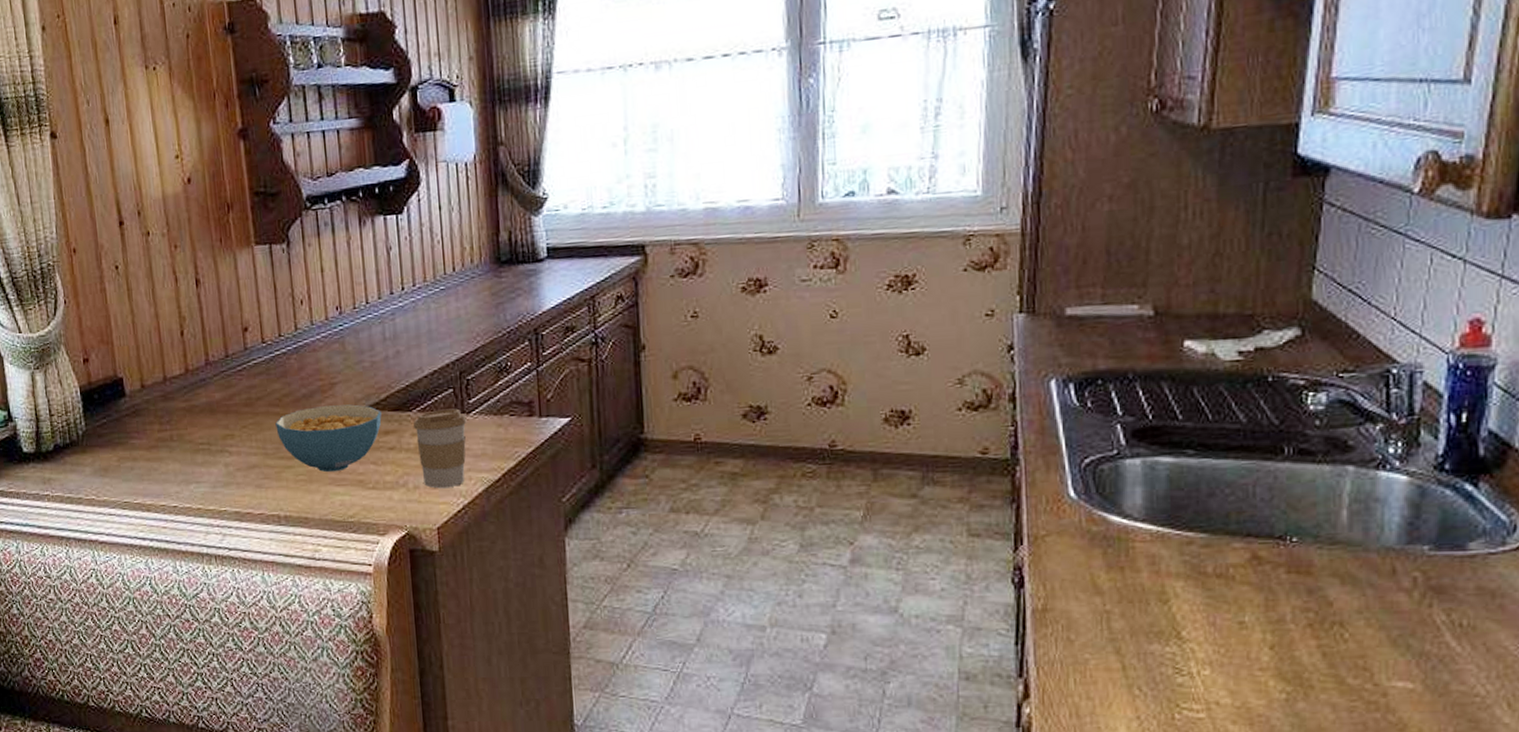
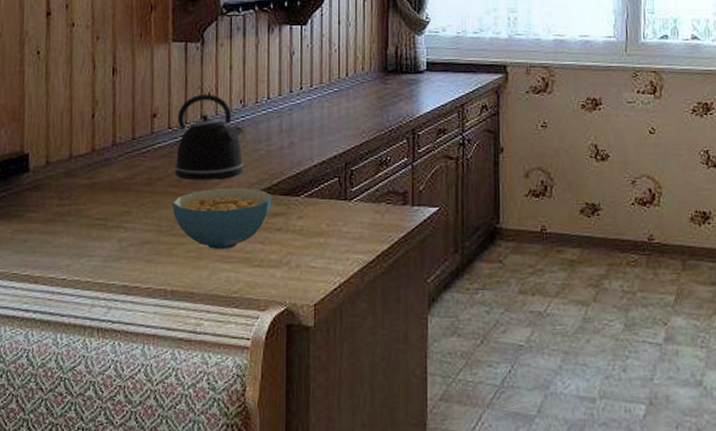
kettle: none [269,301,347,399] -> present [175,94,244,180]
coffee cup: present [413,408,467,489] -> none [299,195,348,268]

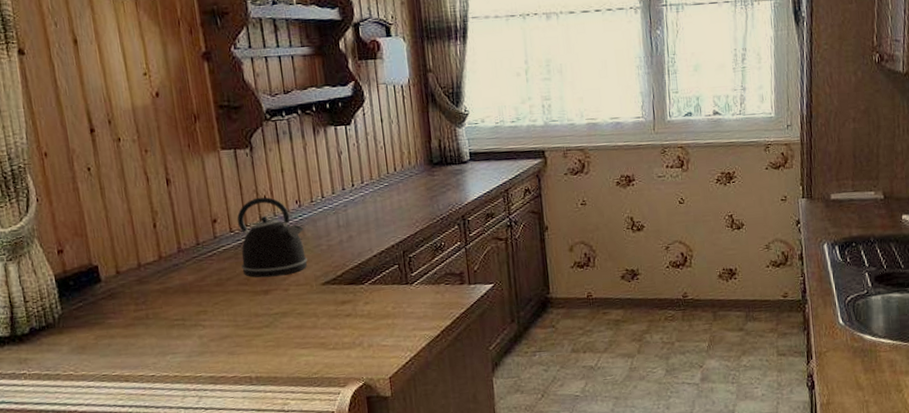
cereal bowl: present [172,188,272,250] -> none [245,280,339,338]

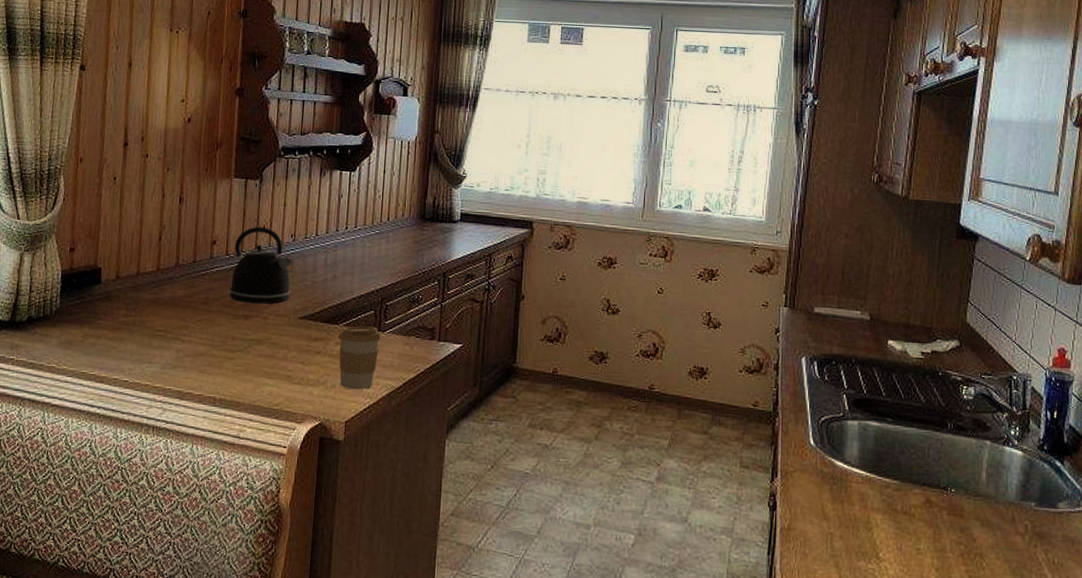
coffee cup: none [365,280,411,346] -> present [338,326,382,390]

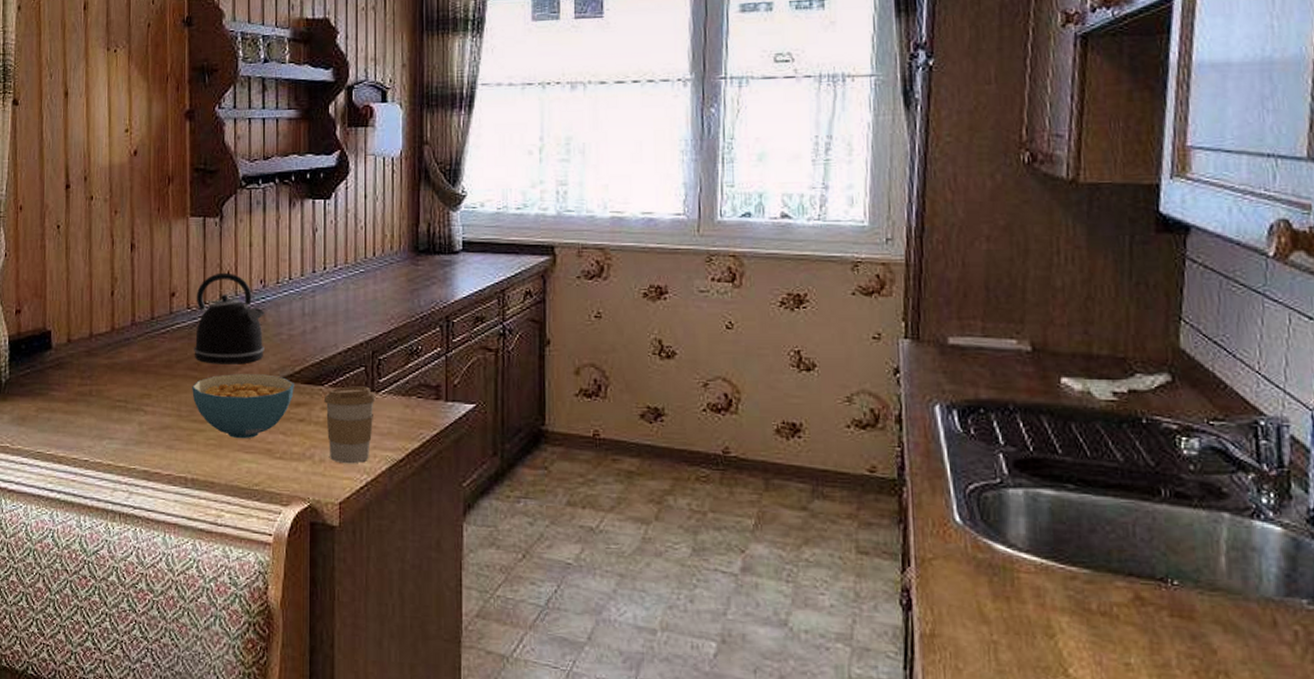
cereal bowl: none [225,312,314,367] -> present [192,374,294,439]

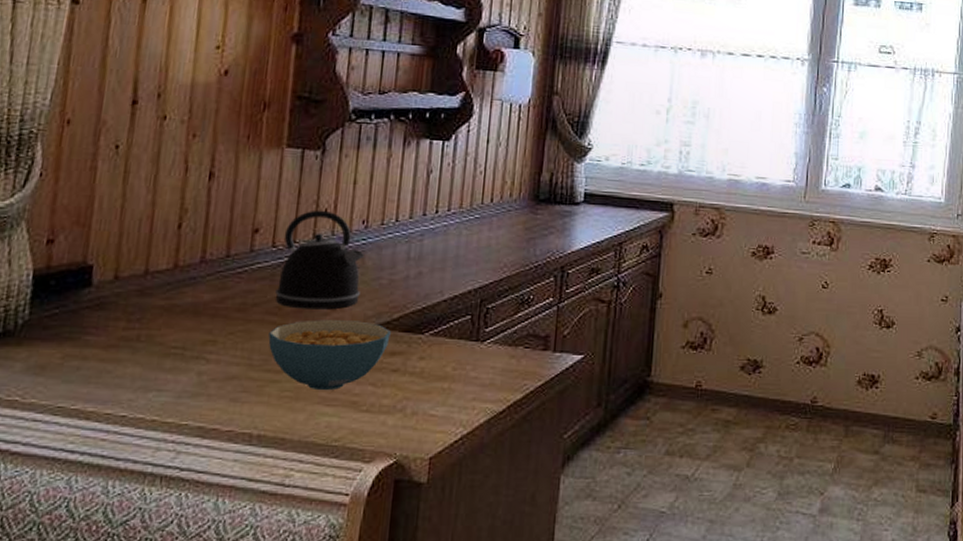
coffee cup: present [323,386,376,464] -> none [422,335,480,417]

